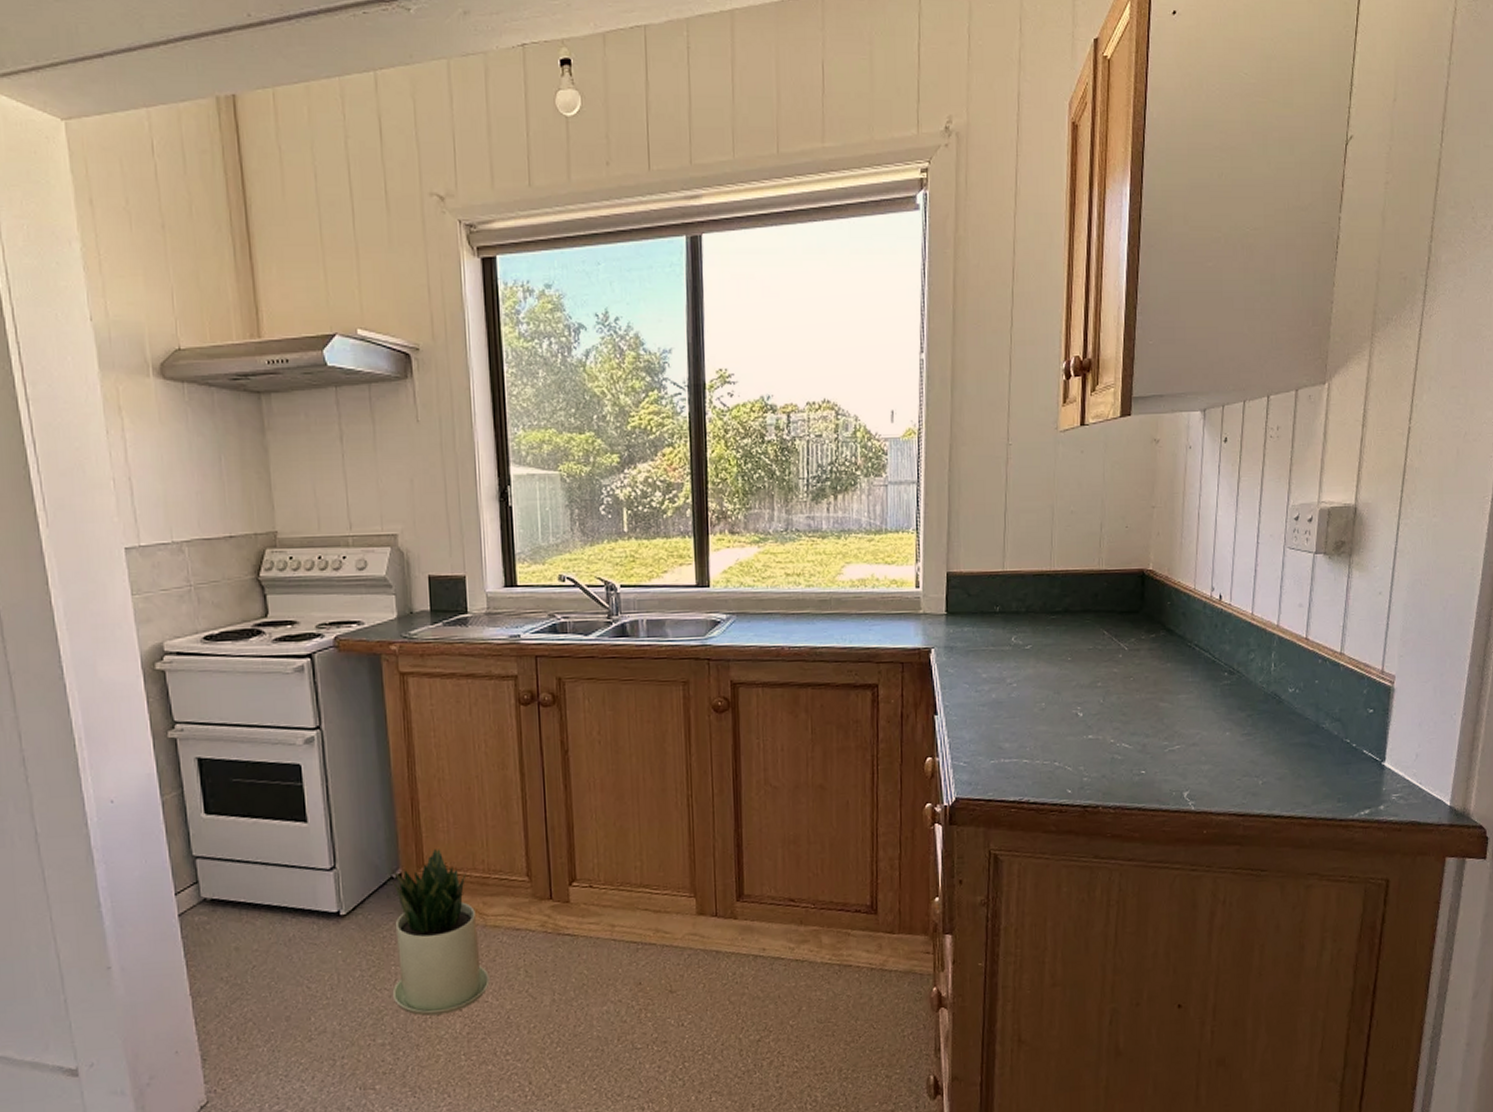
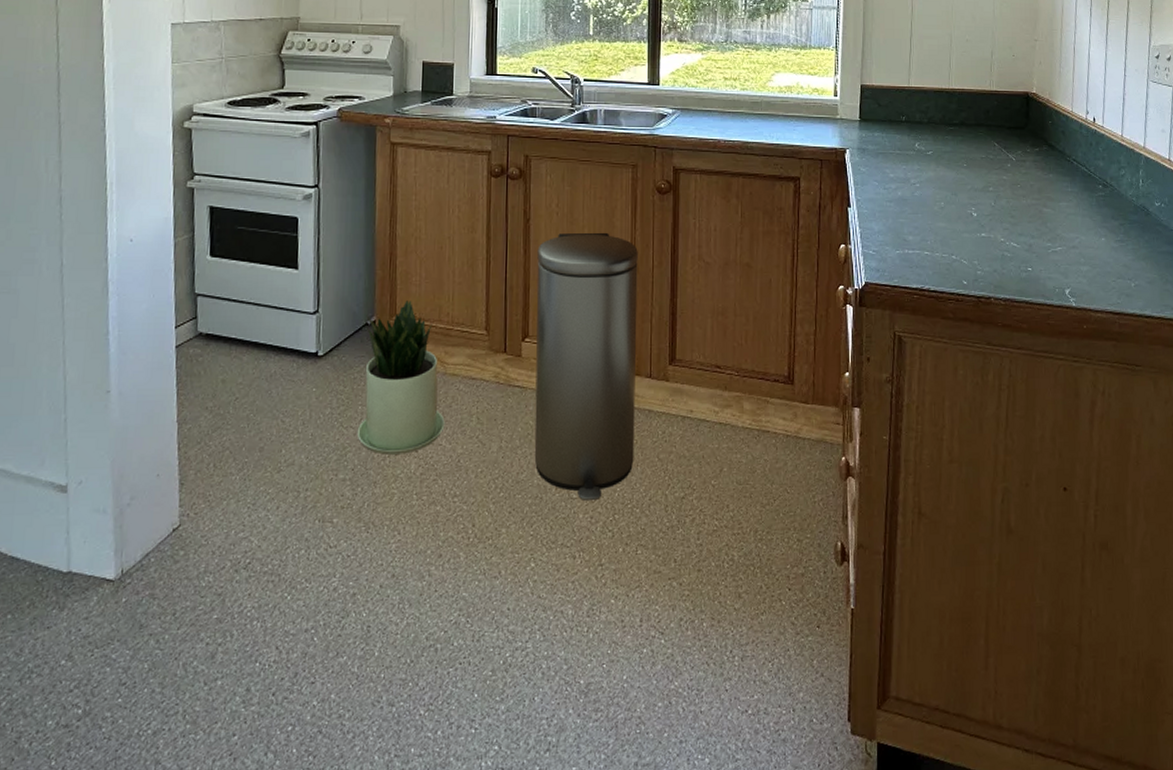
pedal bin: none [579,759,703,1051] -> present [534,232,638,502]

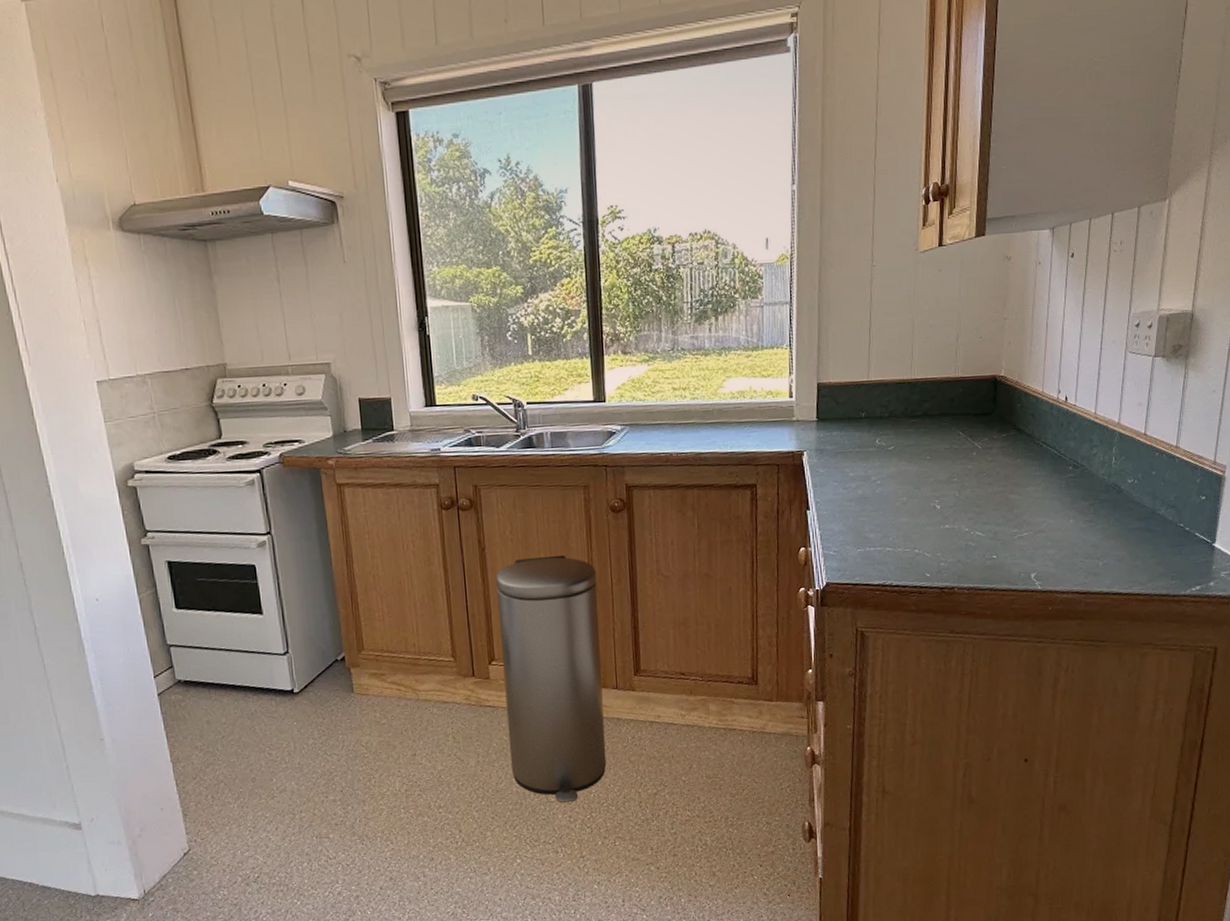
planter: present [357,300,445,455] -> none [335,635,423,777]

